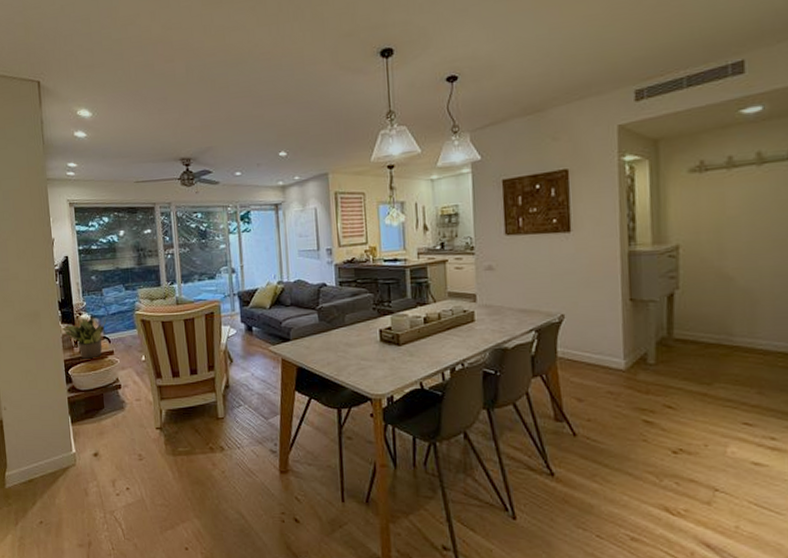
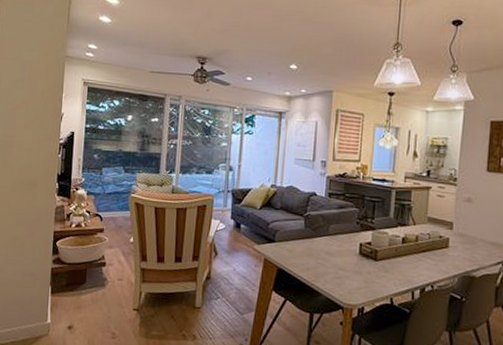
potted plant: present [63,317,106,359] -> none [58,192,101,234]

